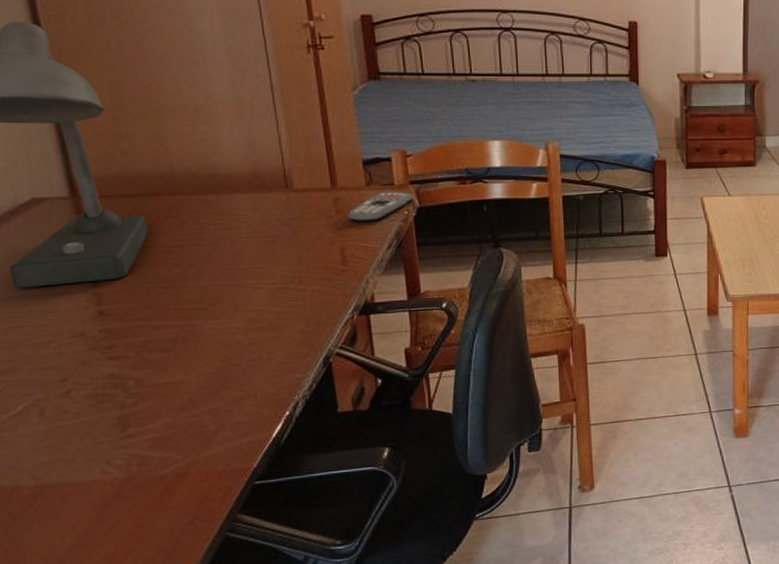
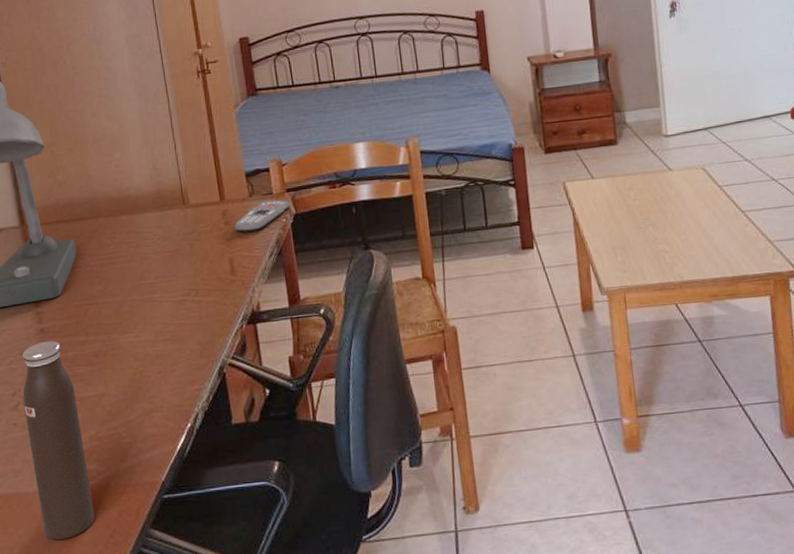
water bottle: none [75,324,171,528] -> present [22,340,95,540]

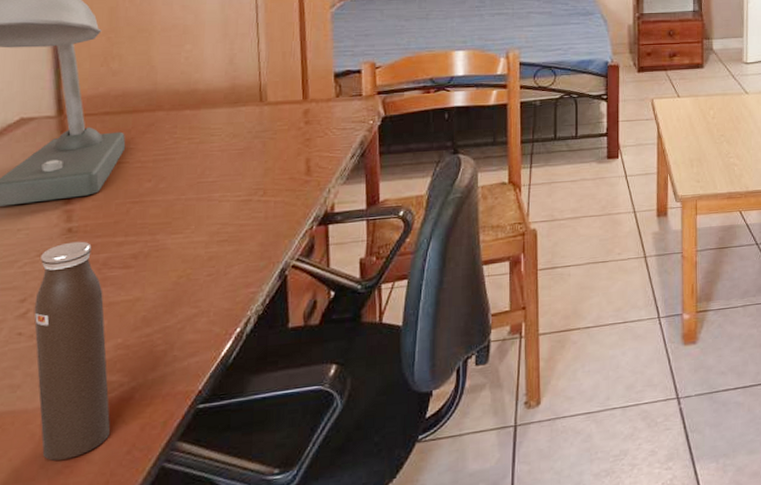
remote control: present [234,200,290,233] -> none [316,102,380,133]

